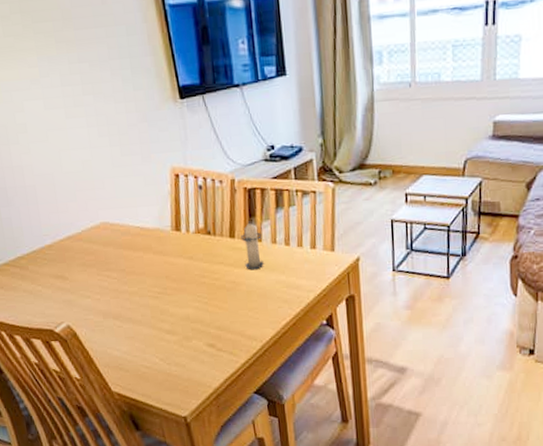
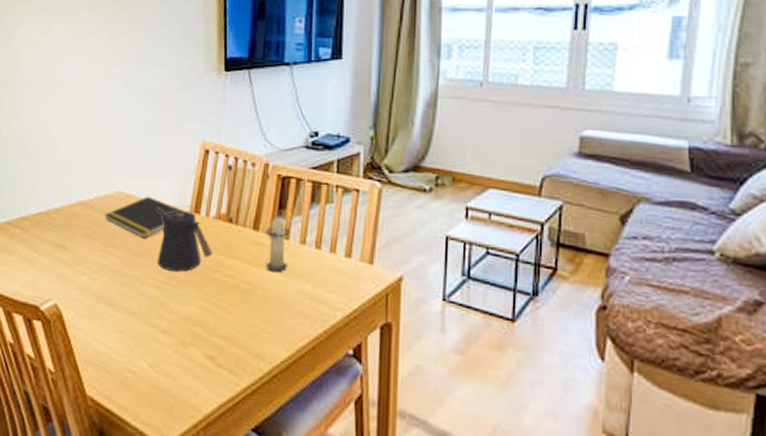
notepad: none [94,222,166,260] -> present [104,196,184,239]
kettle: none [140,230,199,283] -> present [156,208,213,272]

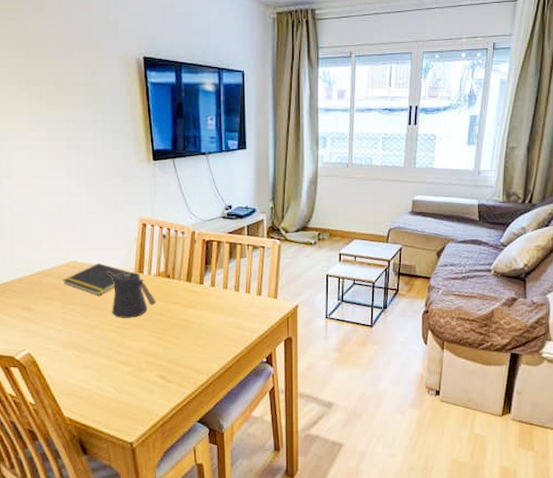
candle: present [265,213,290,273] -> none [197,268,215,311]

